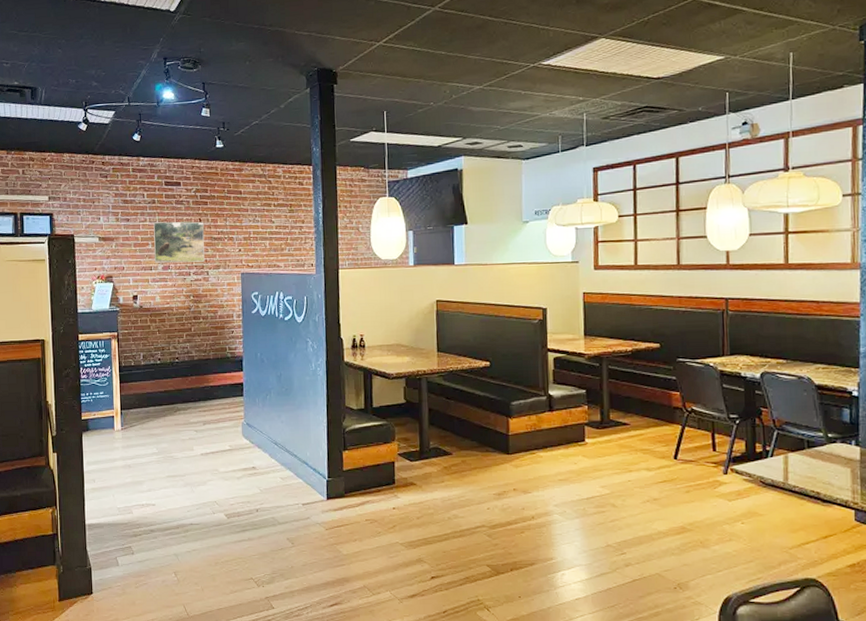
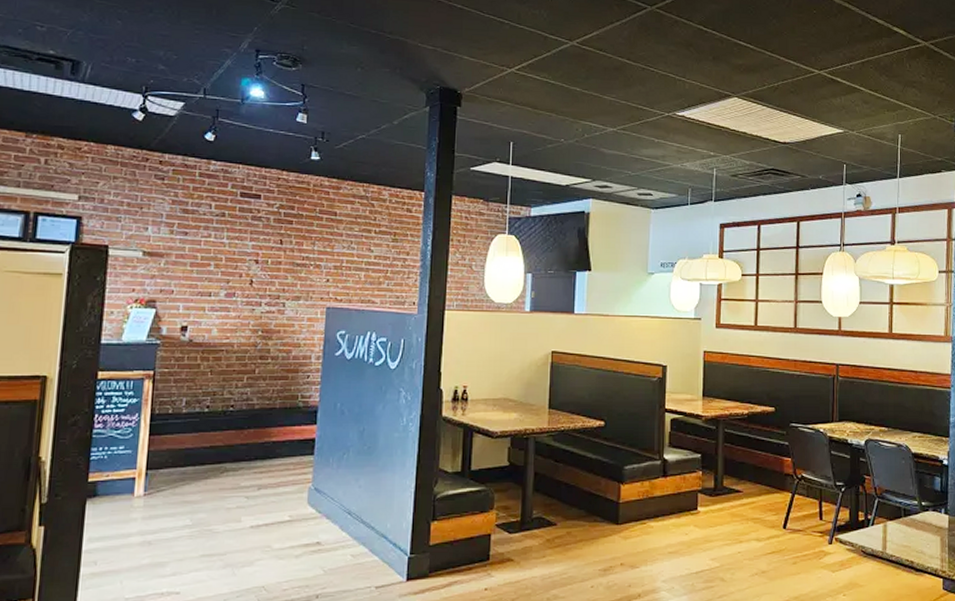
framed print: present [153,221,205,263] -> none [215,239,286,291]

